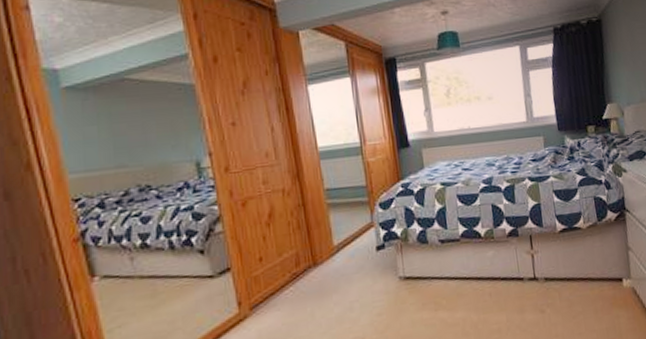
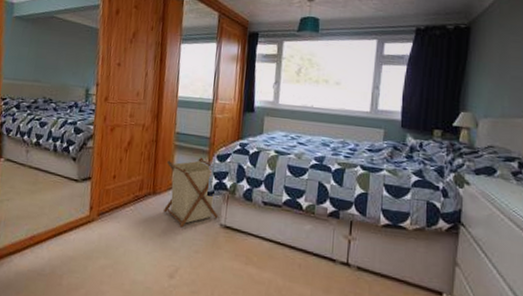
laundry basket: none [321,209,395,294] -> present [164,157,218,228]

